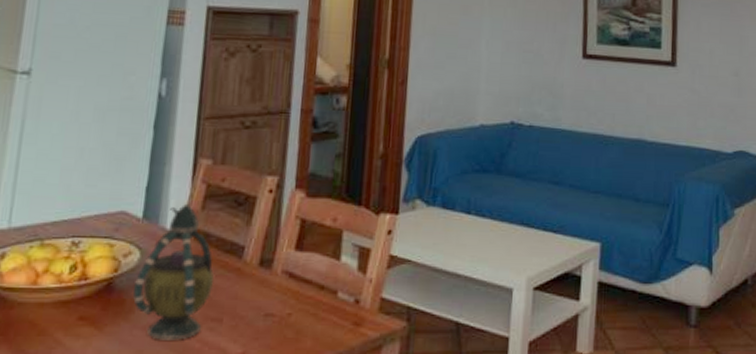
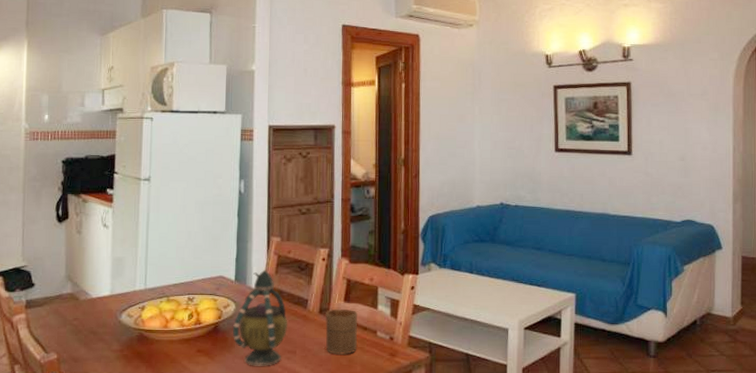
cup: none [265,259,313,324] -> present [325,308,358,355]

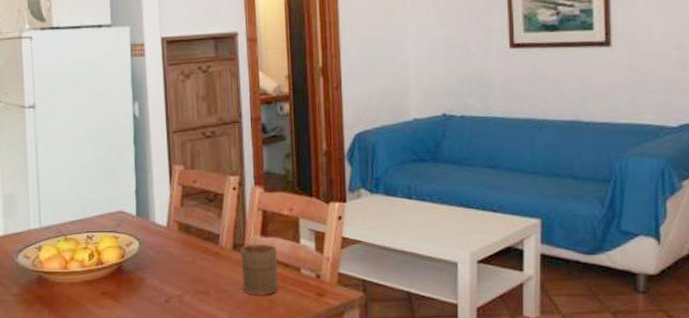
teapot: present [233,269,288,366] -> none [138,202,199,309]

